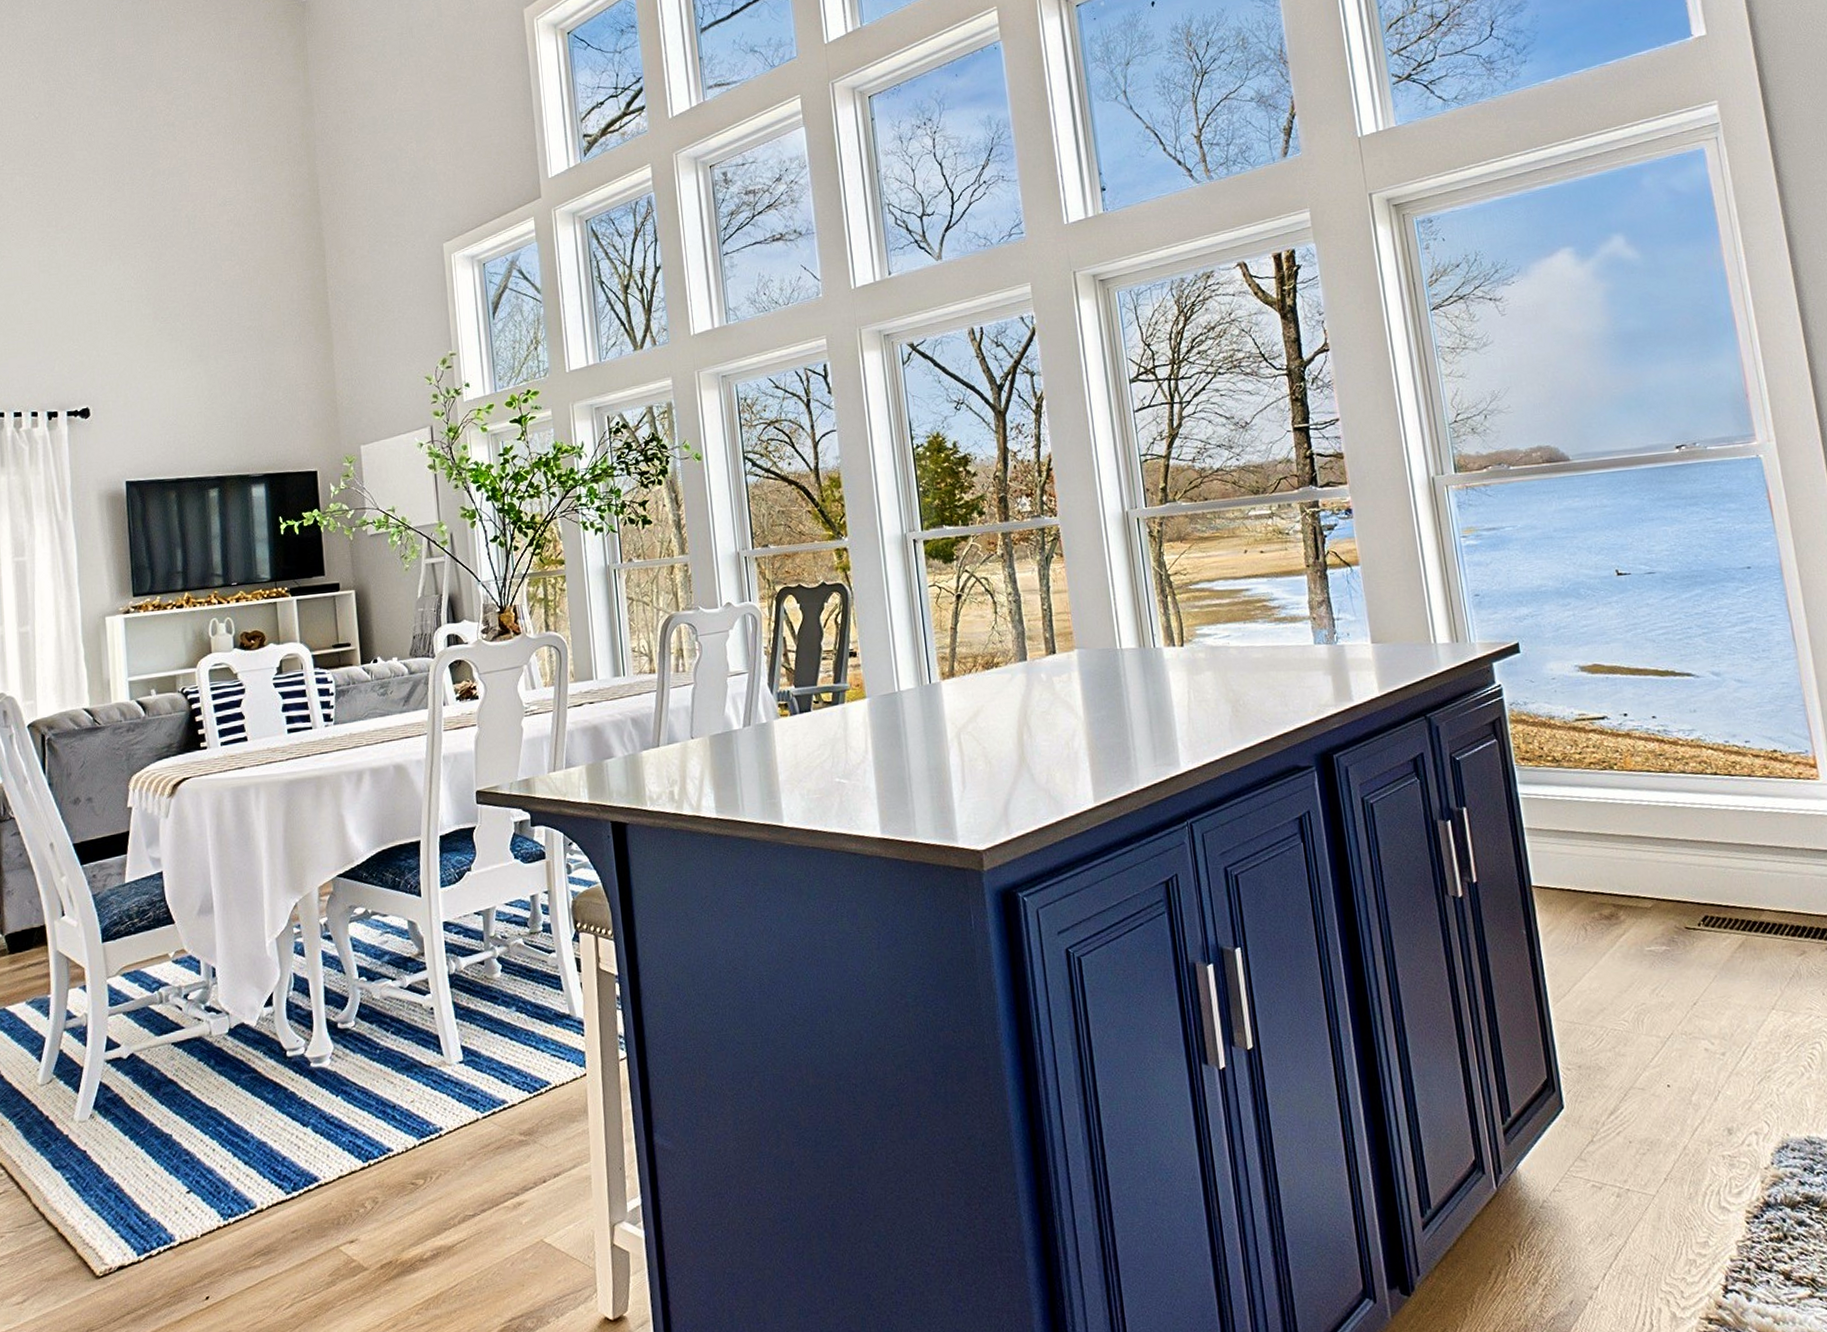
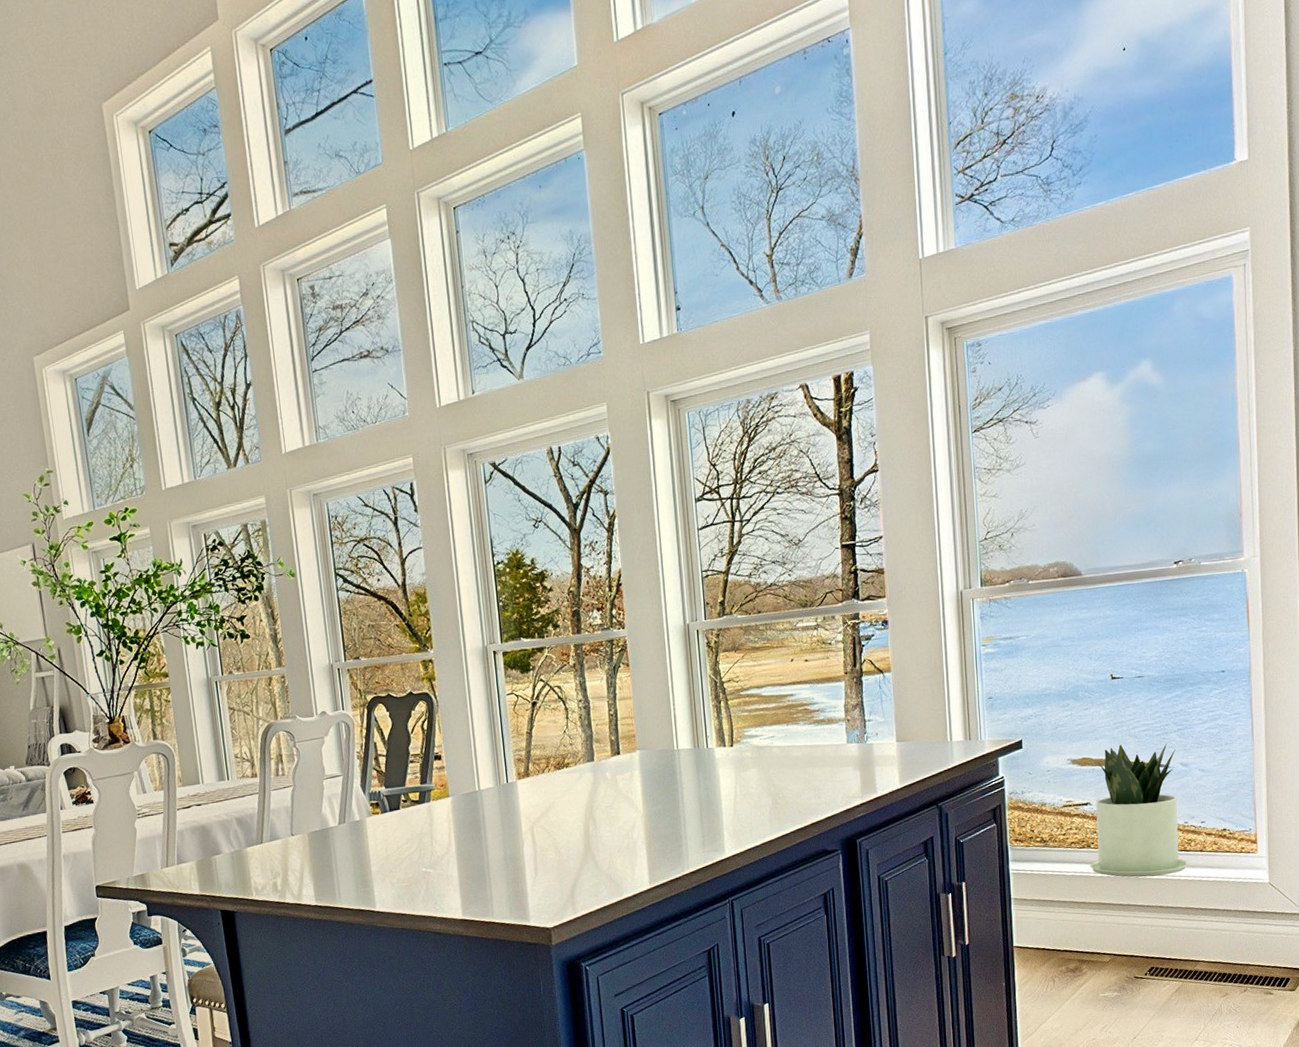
planter: none [1610,648,1736,806] -> present [1090,742,1189,878]

